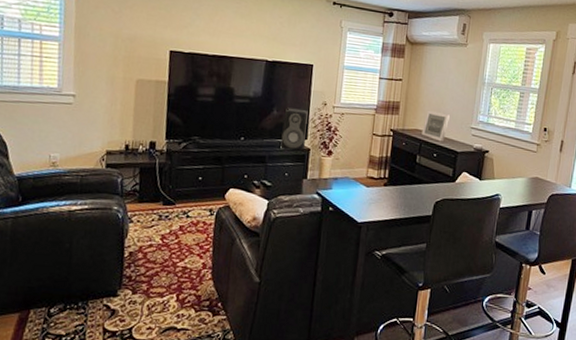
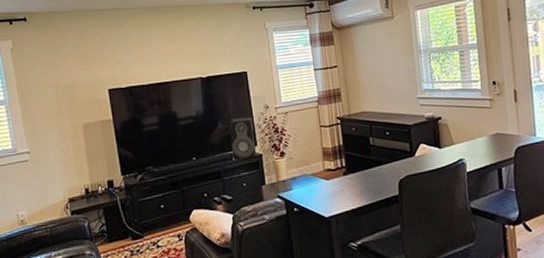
picture frame: present [421,110,451,142] -> none [368,89,394,119]

